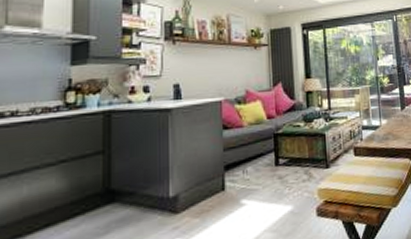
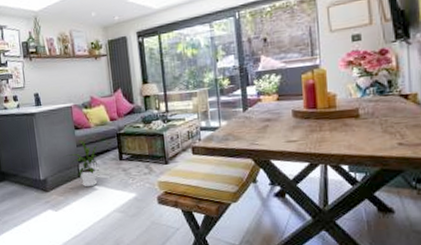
house plant: none [209,142,251,203] -> present [66,140,100,187]

